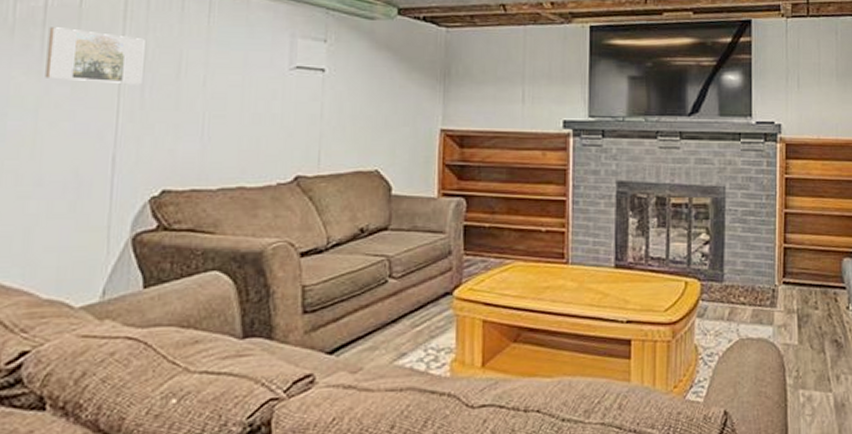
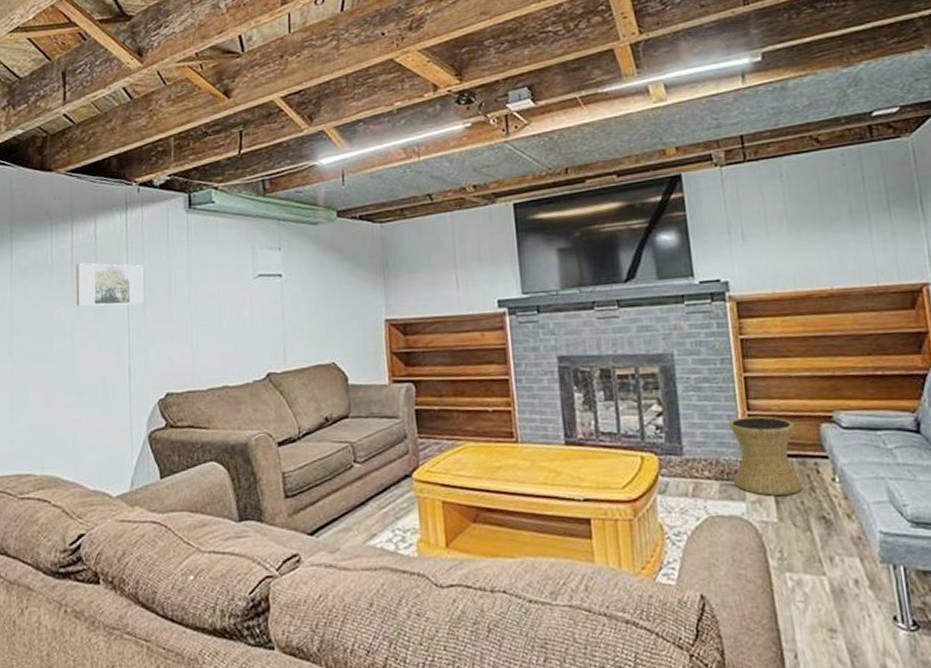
side table: none [765,248,822,321] -> present [728,415,803,496]

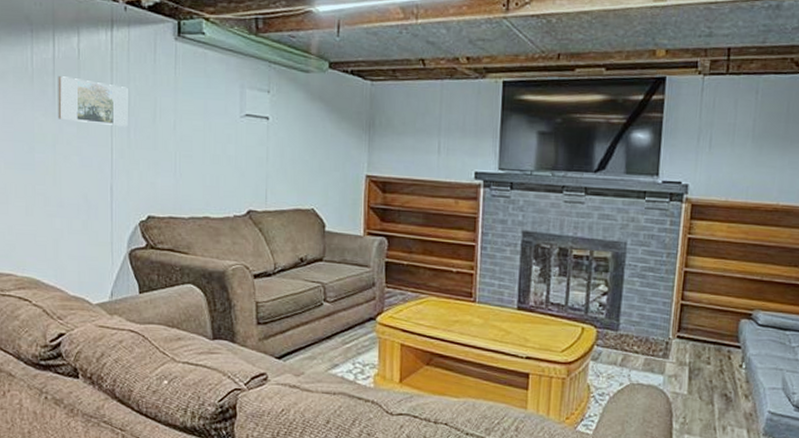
side table: present [728,415,803,496] -> none [658,304,719,374]

